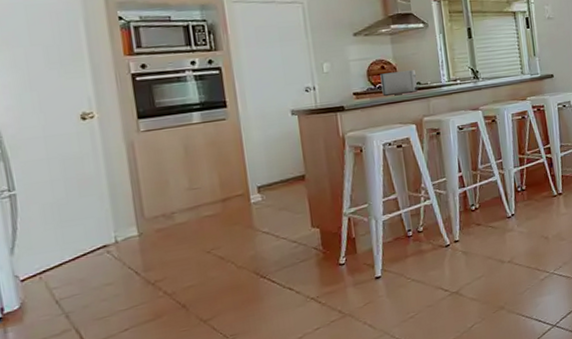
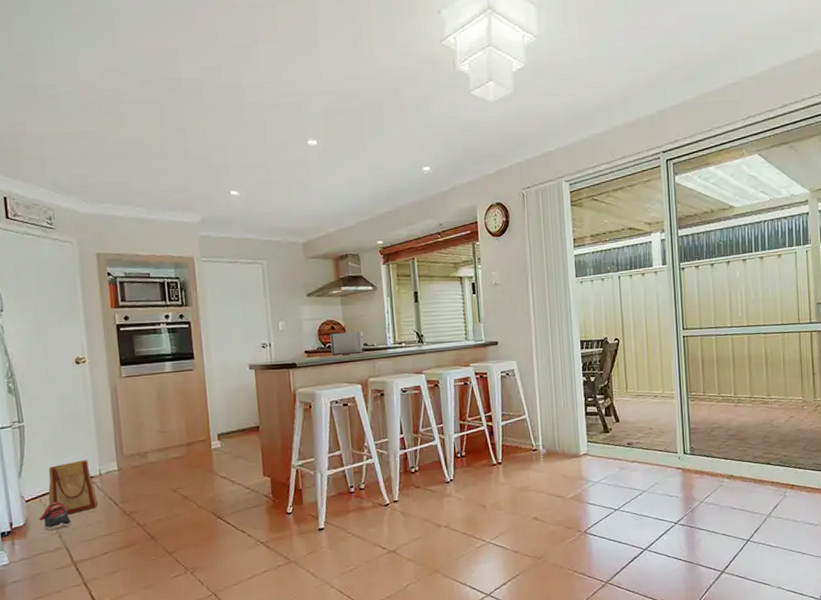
shoe: none [39,277,83,313] -> present [39,501,73,531]
shopping bag: none [50,227,115,292] -> present [48,460,98,515]

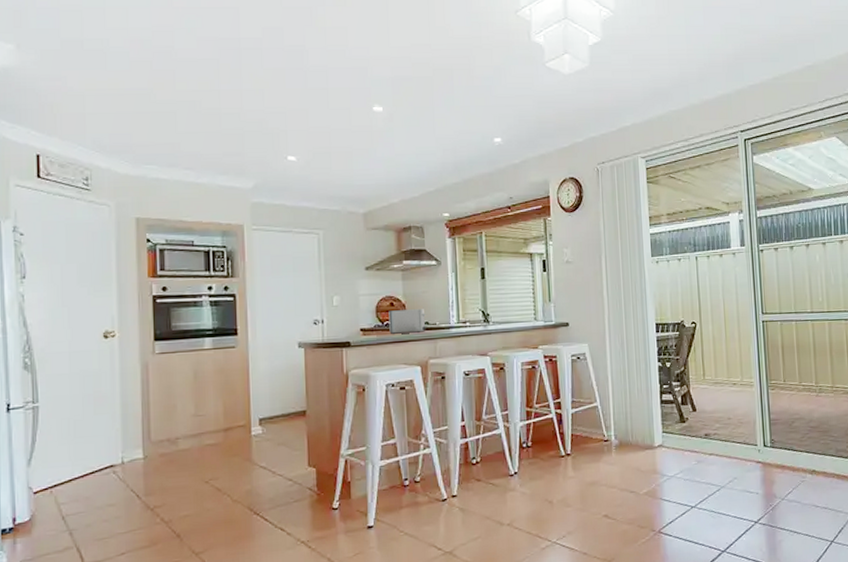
shoe: present [39,501,73,531] -> none [47,493,86,528]
shopping bag: present [48,460,98,515] -> none [60,446,118,509]

